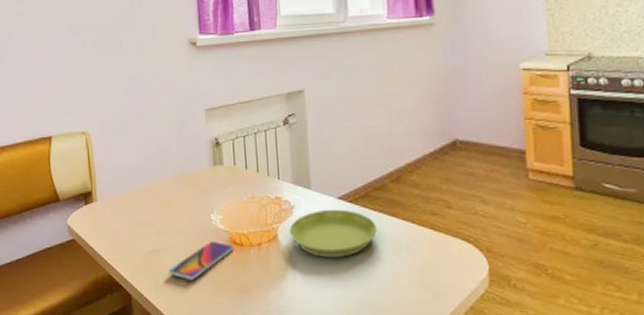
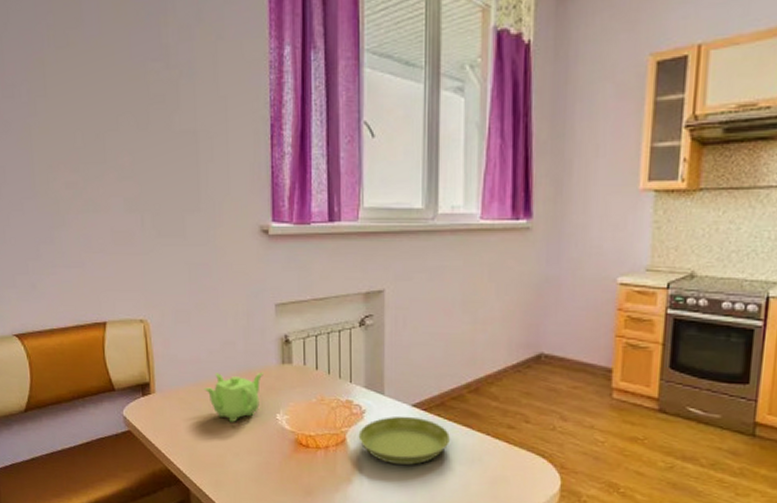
teapot: none [142,174,197,225] -> present [204,371,263,422]
smartphone: present [168,241,234,281] -> none [230,440,299,480]

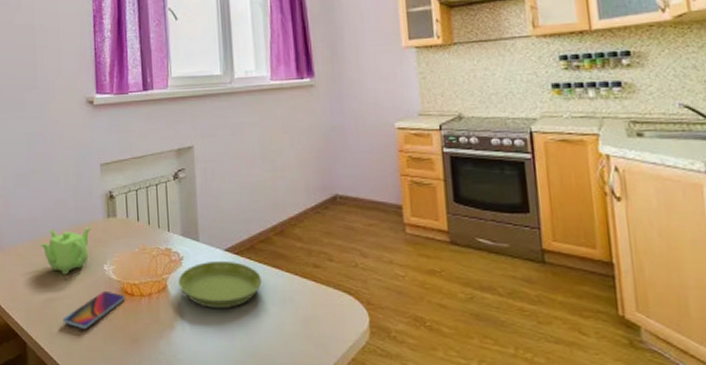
smartphone: none [230,440,299,480] -> present [63,290,125,330]

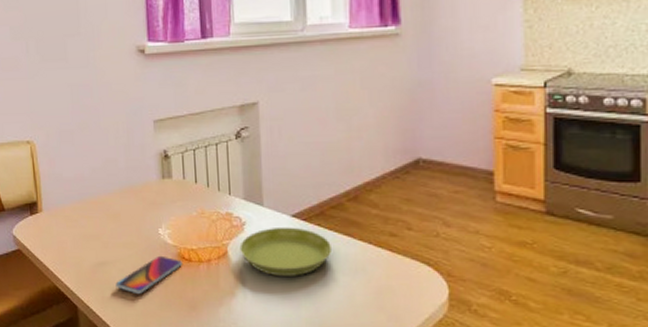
teapot: present [39,226,91,275] -> none [88,187,145,238]

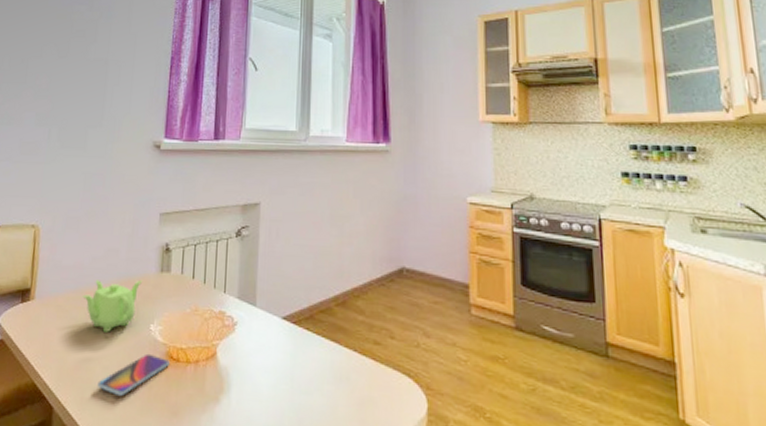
teapot: none [88,187,145,238] -> present [82,279,142,332]
saucer: present [239,226,331,276] -> none [229,328,318,383]

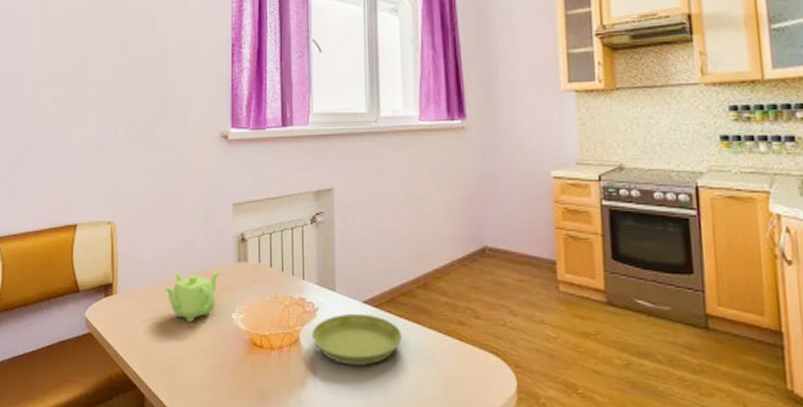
smartphone: present [97,353,170,397] -> none [185,341,254,384]
saucer: none [229,328,318,383] -> present [311,313,402,365]

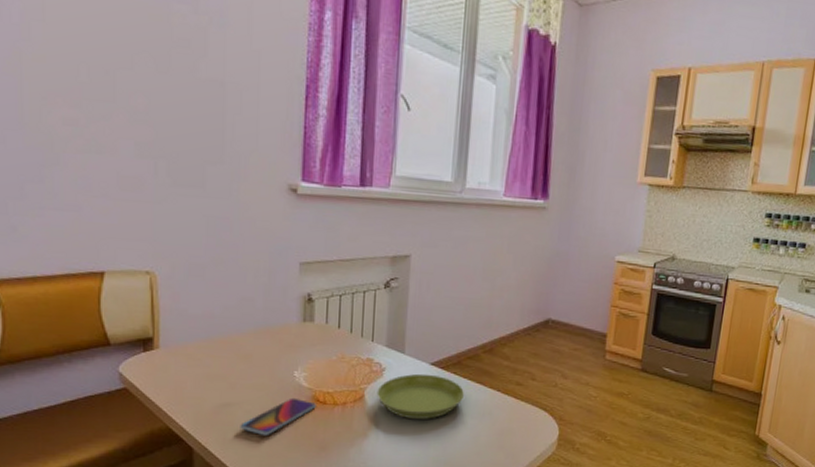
teapot: present [163,270,220,322] -> none [216,329,283,379]
smartphone: none [185,341,254,384] -> present [240,397,316,437]

